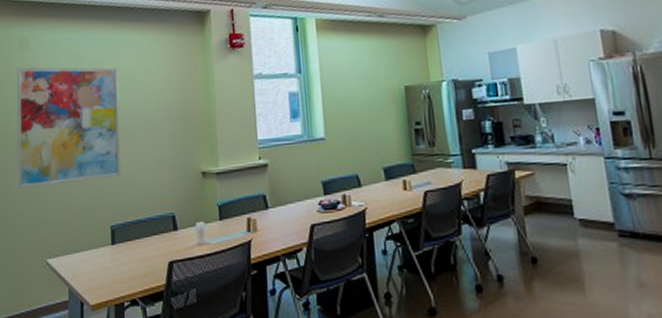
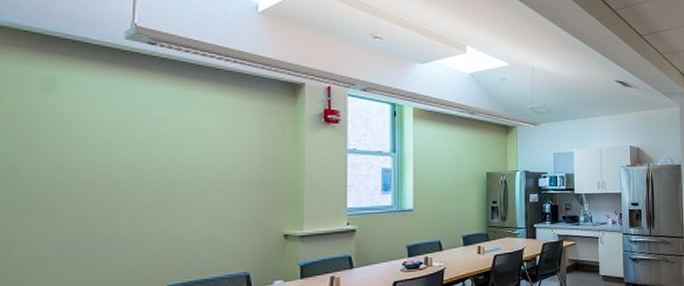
wall art: present [16,67,121,189] -> none [30,110,186,246]

